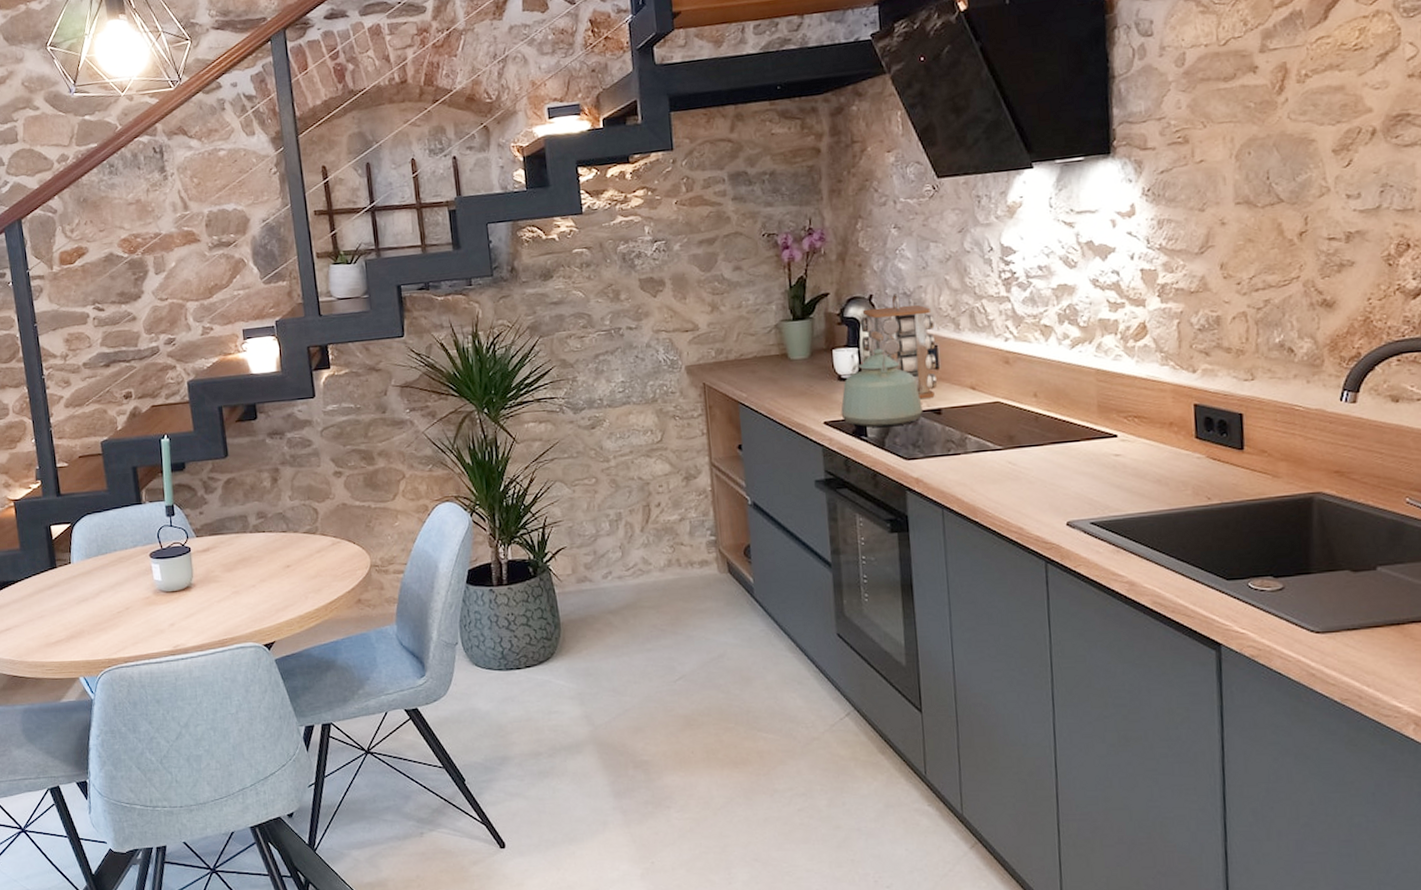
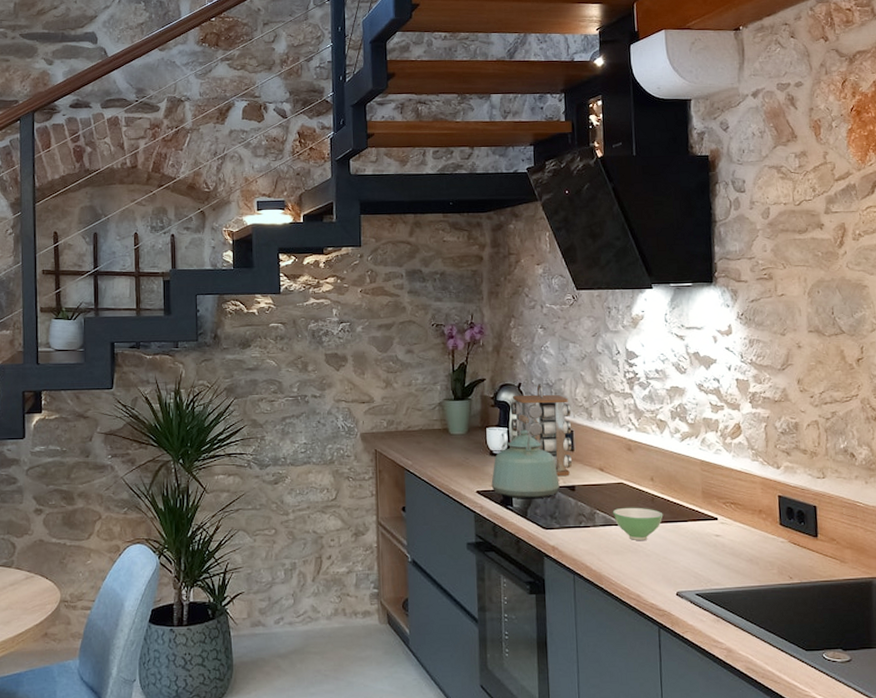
bowl: none [987,428,1050,467] -> present [612,507,663,541]

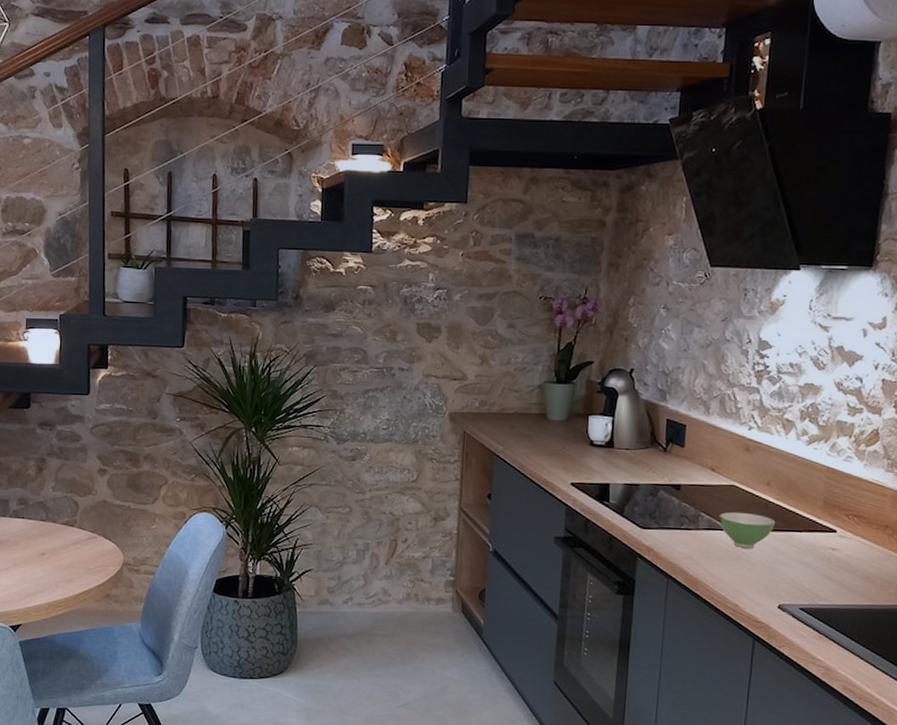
kettle: present [491,414,560,499] -> none [588,403,664,496]
spice rack: present [510,384,572,477] -> none [616,371,687,474]

